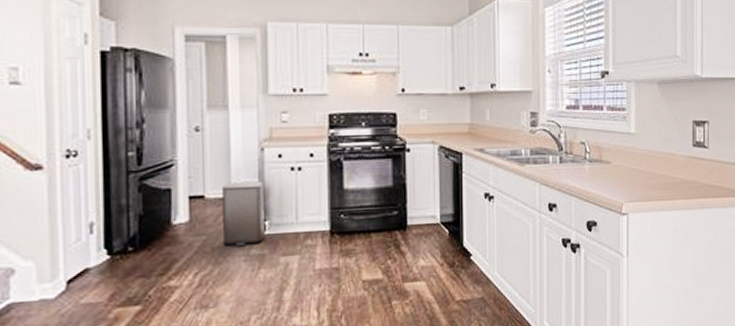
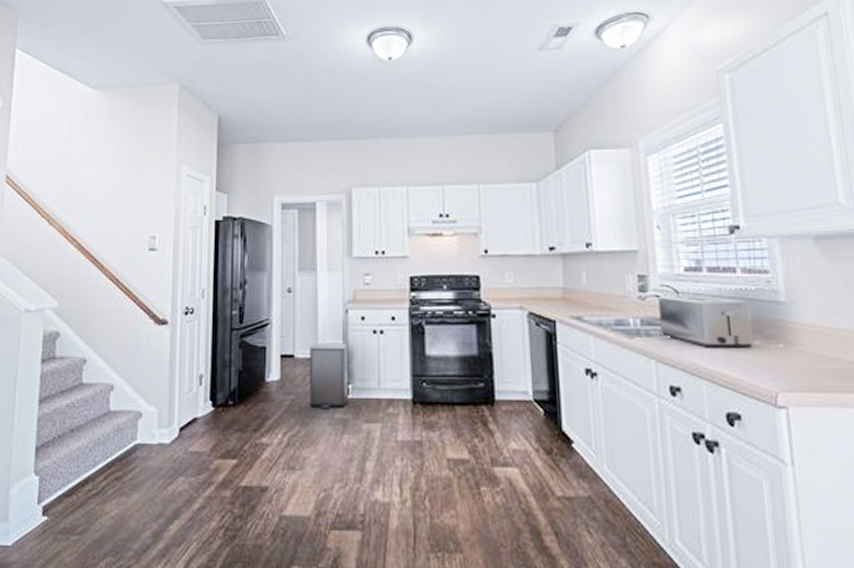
toaster: none [545,129,610,171] -> present [658,295,754,348]

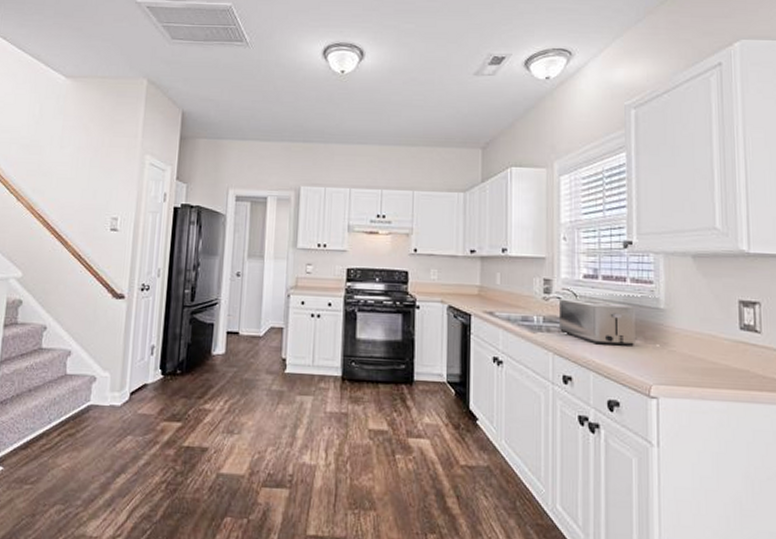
pedal bin: present [310,342,348,408] -> none [250,322,287,381]

